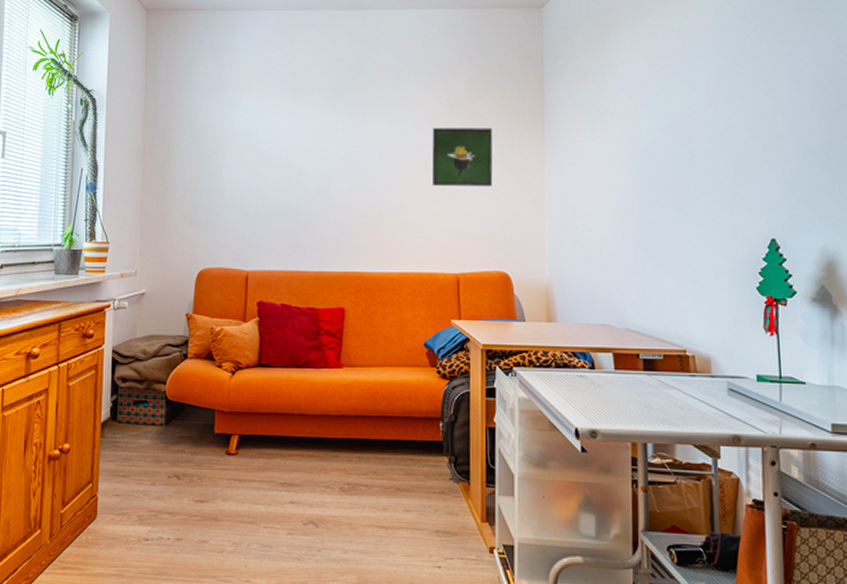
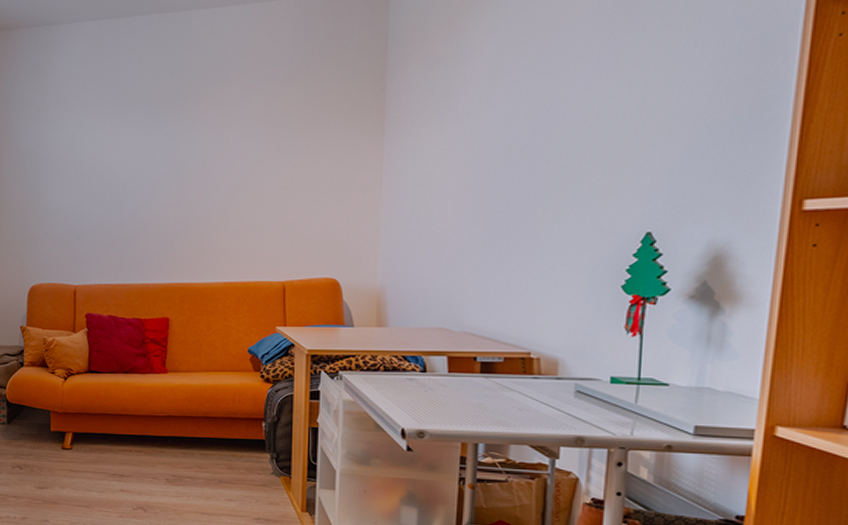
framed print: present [431,128,493,187] -> none [258,128,327,195]

